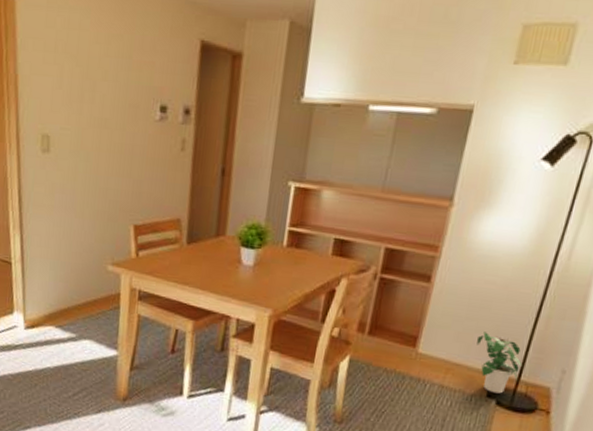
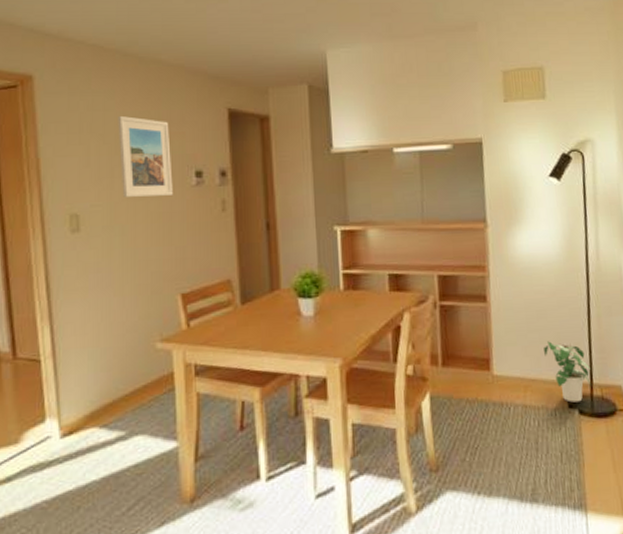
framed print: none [90,36,140,128] -> present [118,115,173,197]

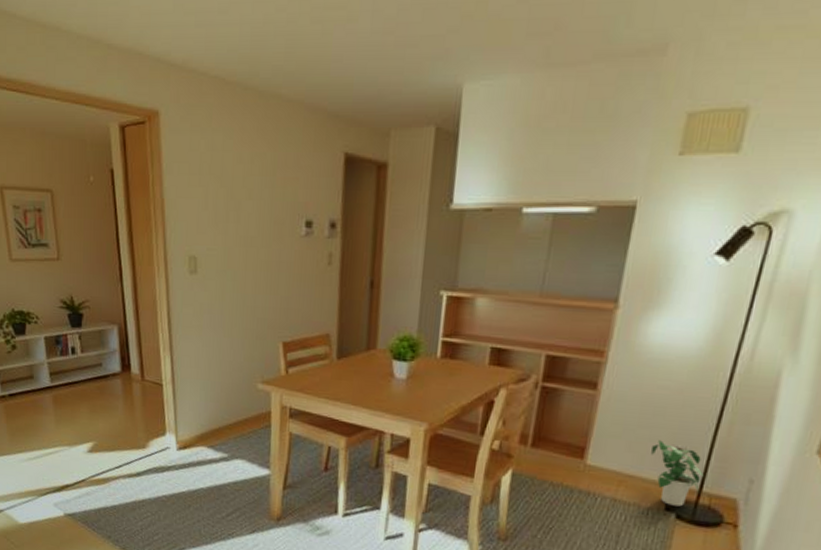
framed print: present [118,115,173,197] -> none [235,156,284,245]

